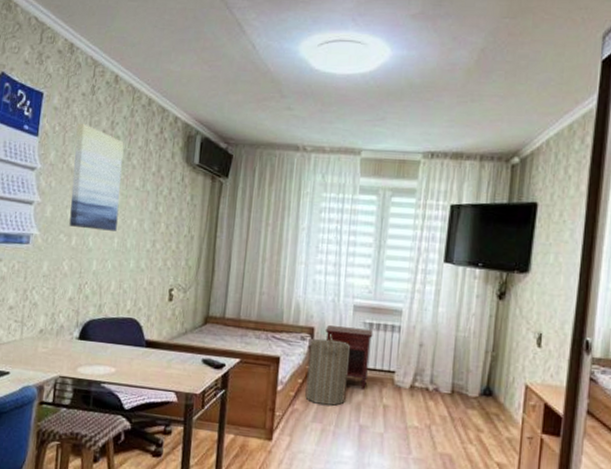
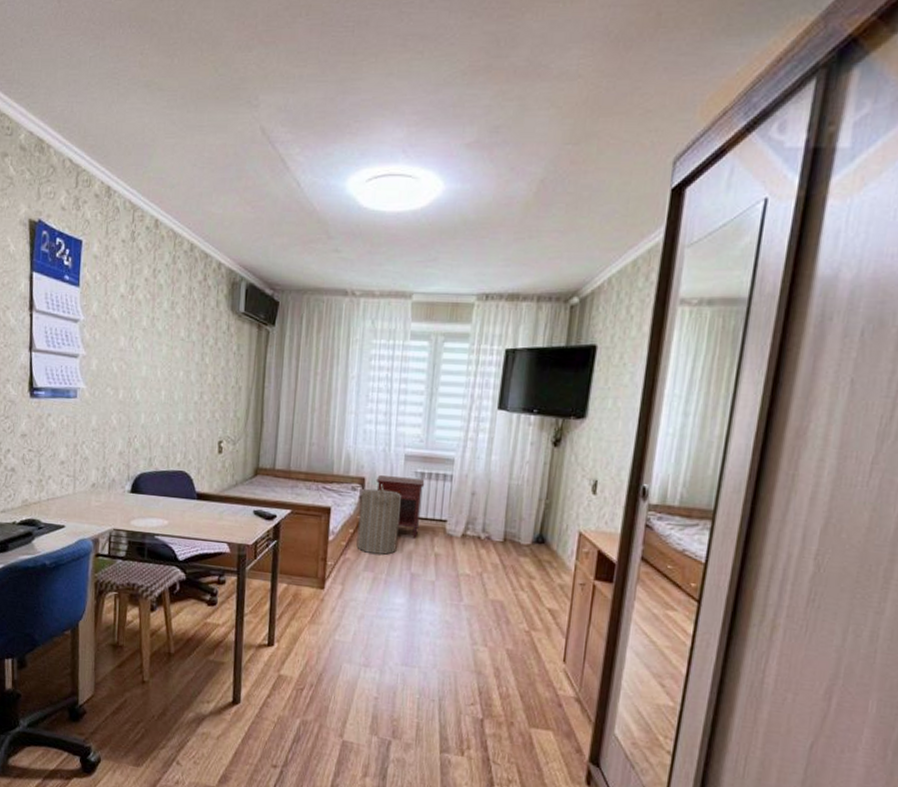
wall art: present [69,123,124,231] -> none [115,271,167,384]

